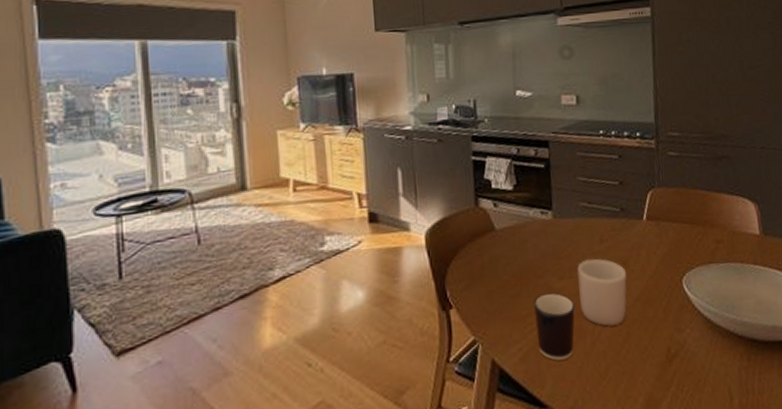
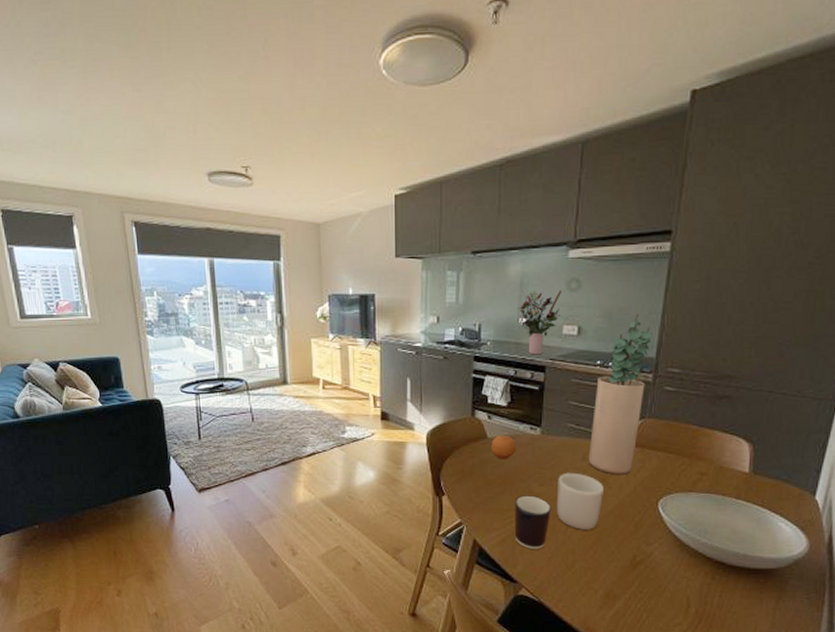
fruit: none [499,223,529,254] -> present [490,435,517,459]
bouquet: none [512,59,557,130] -> present [517,290,563,355]
vase: none [602,79,652,256] -> present [588,314,653,475]

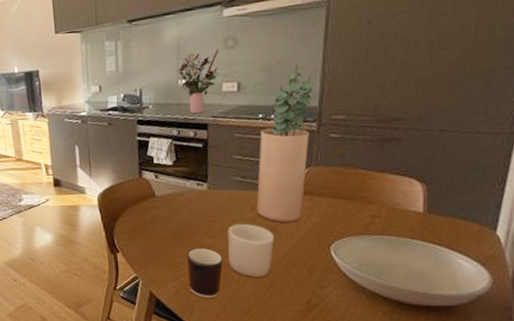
fruit: present [490,435,517,459] -> none [159,192,185,216]

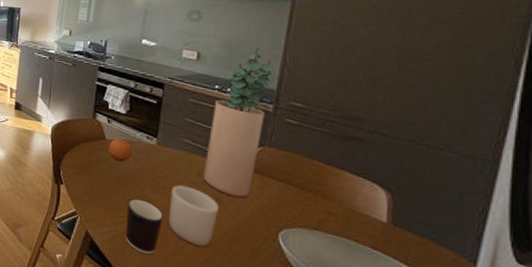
fruit: none [159,192,185,216] -> present [107,138,133,162]
bouquet: present [176,49,220,114] -> none [141,17,184,73]

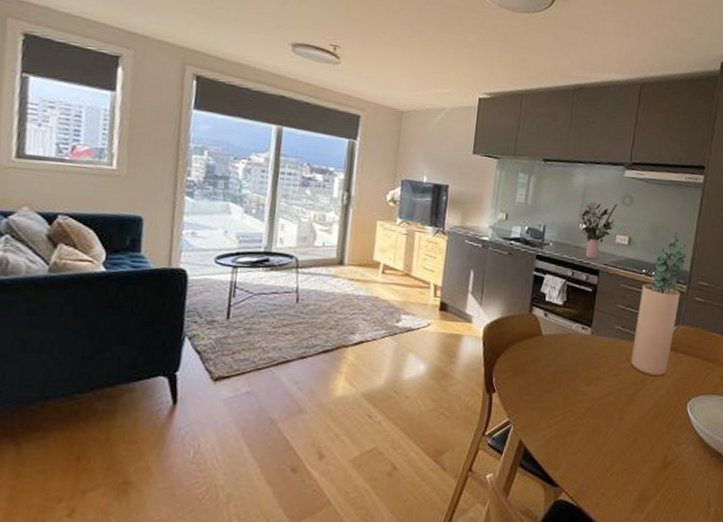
fruit: present [107,138,133,162] -> none [544,333,569,357]
mug: present [125,198,164,255] -> none [559,394,596,450]
bouquet: none [141,17,184,73] -> present [579,200,618,260]
mug: present [168,185,219,247] -> none [599,372,643,430]

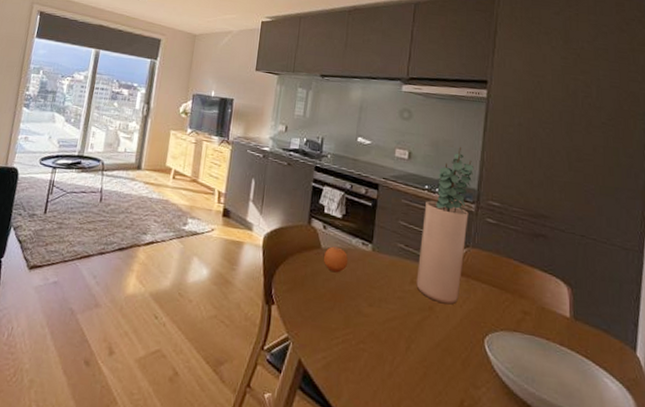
fruit: none [544,333,569,357] -> present [323,246,349,273]
bouquet: present [579,200,618,260] -> none [356,114,396,173]

